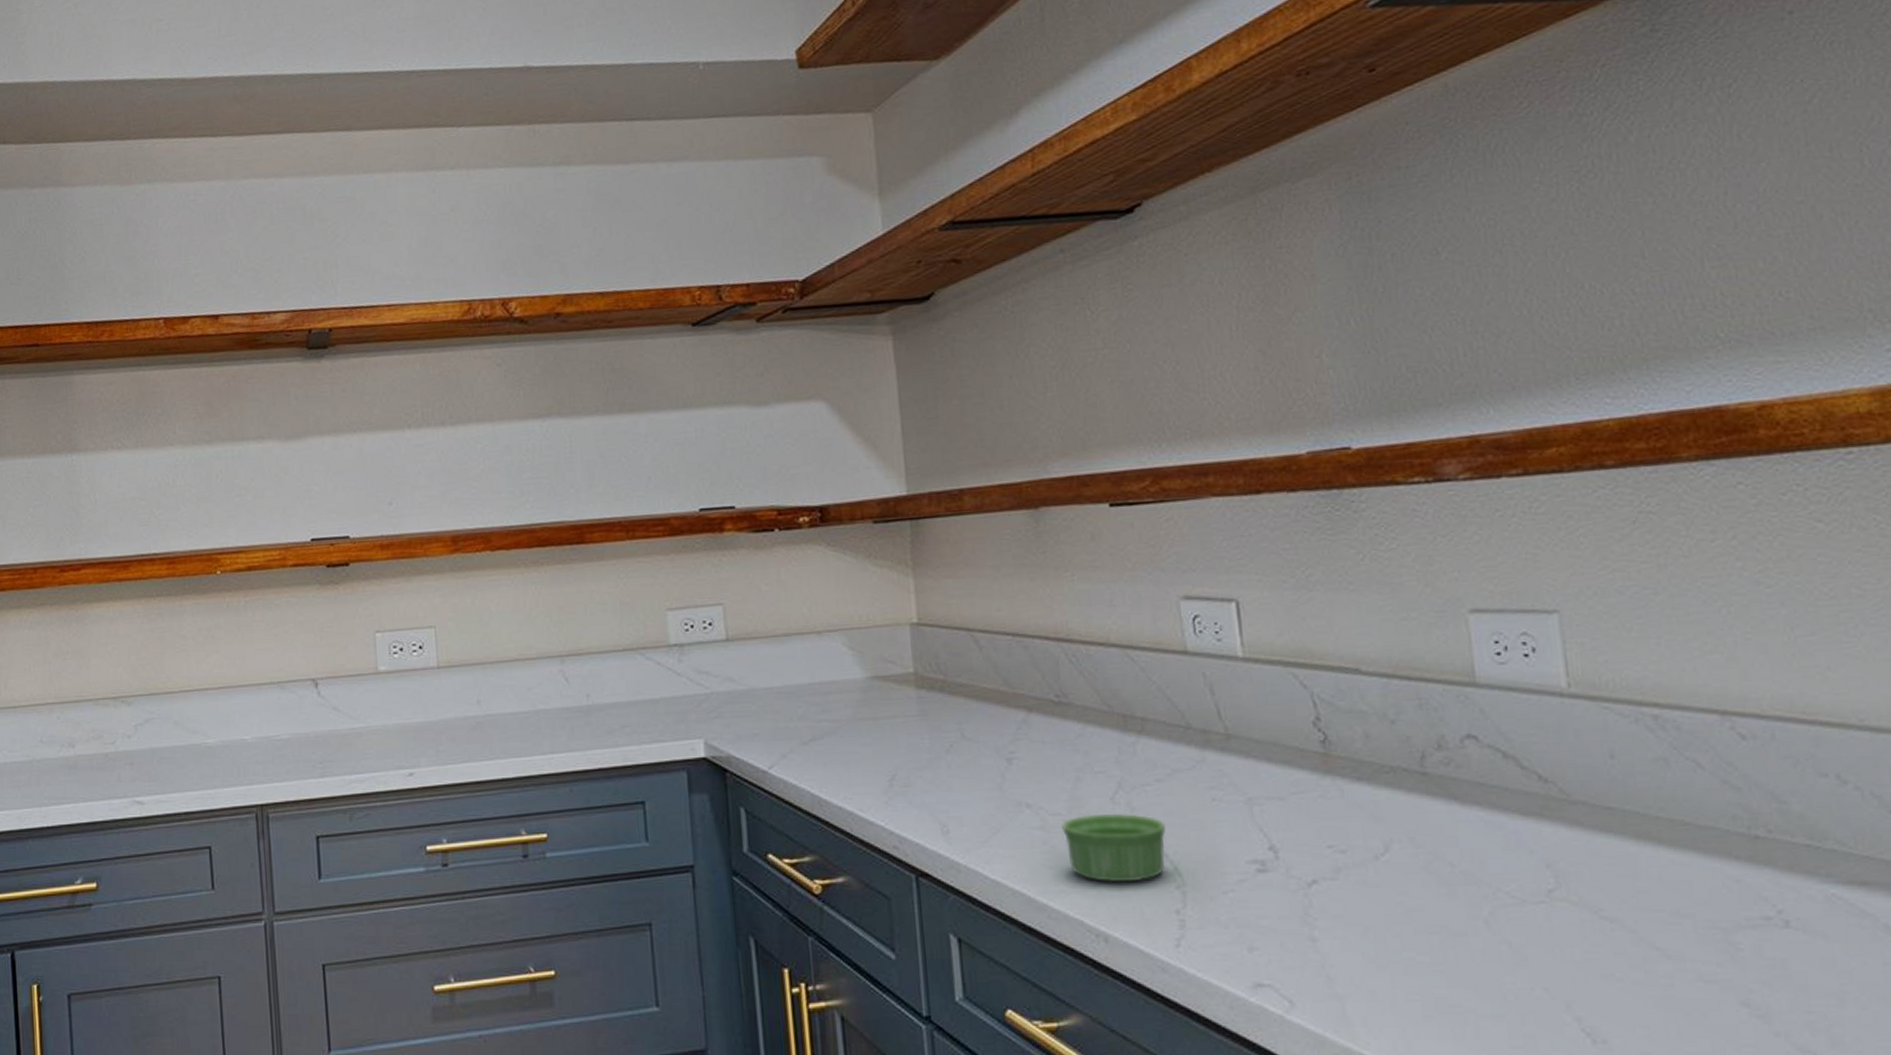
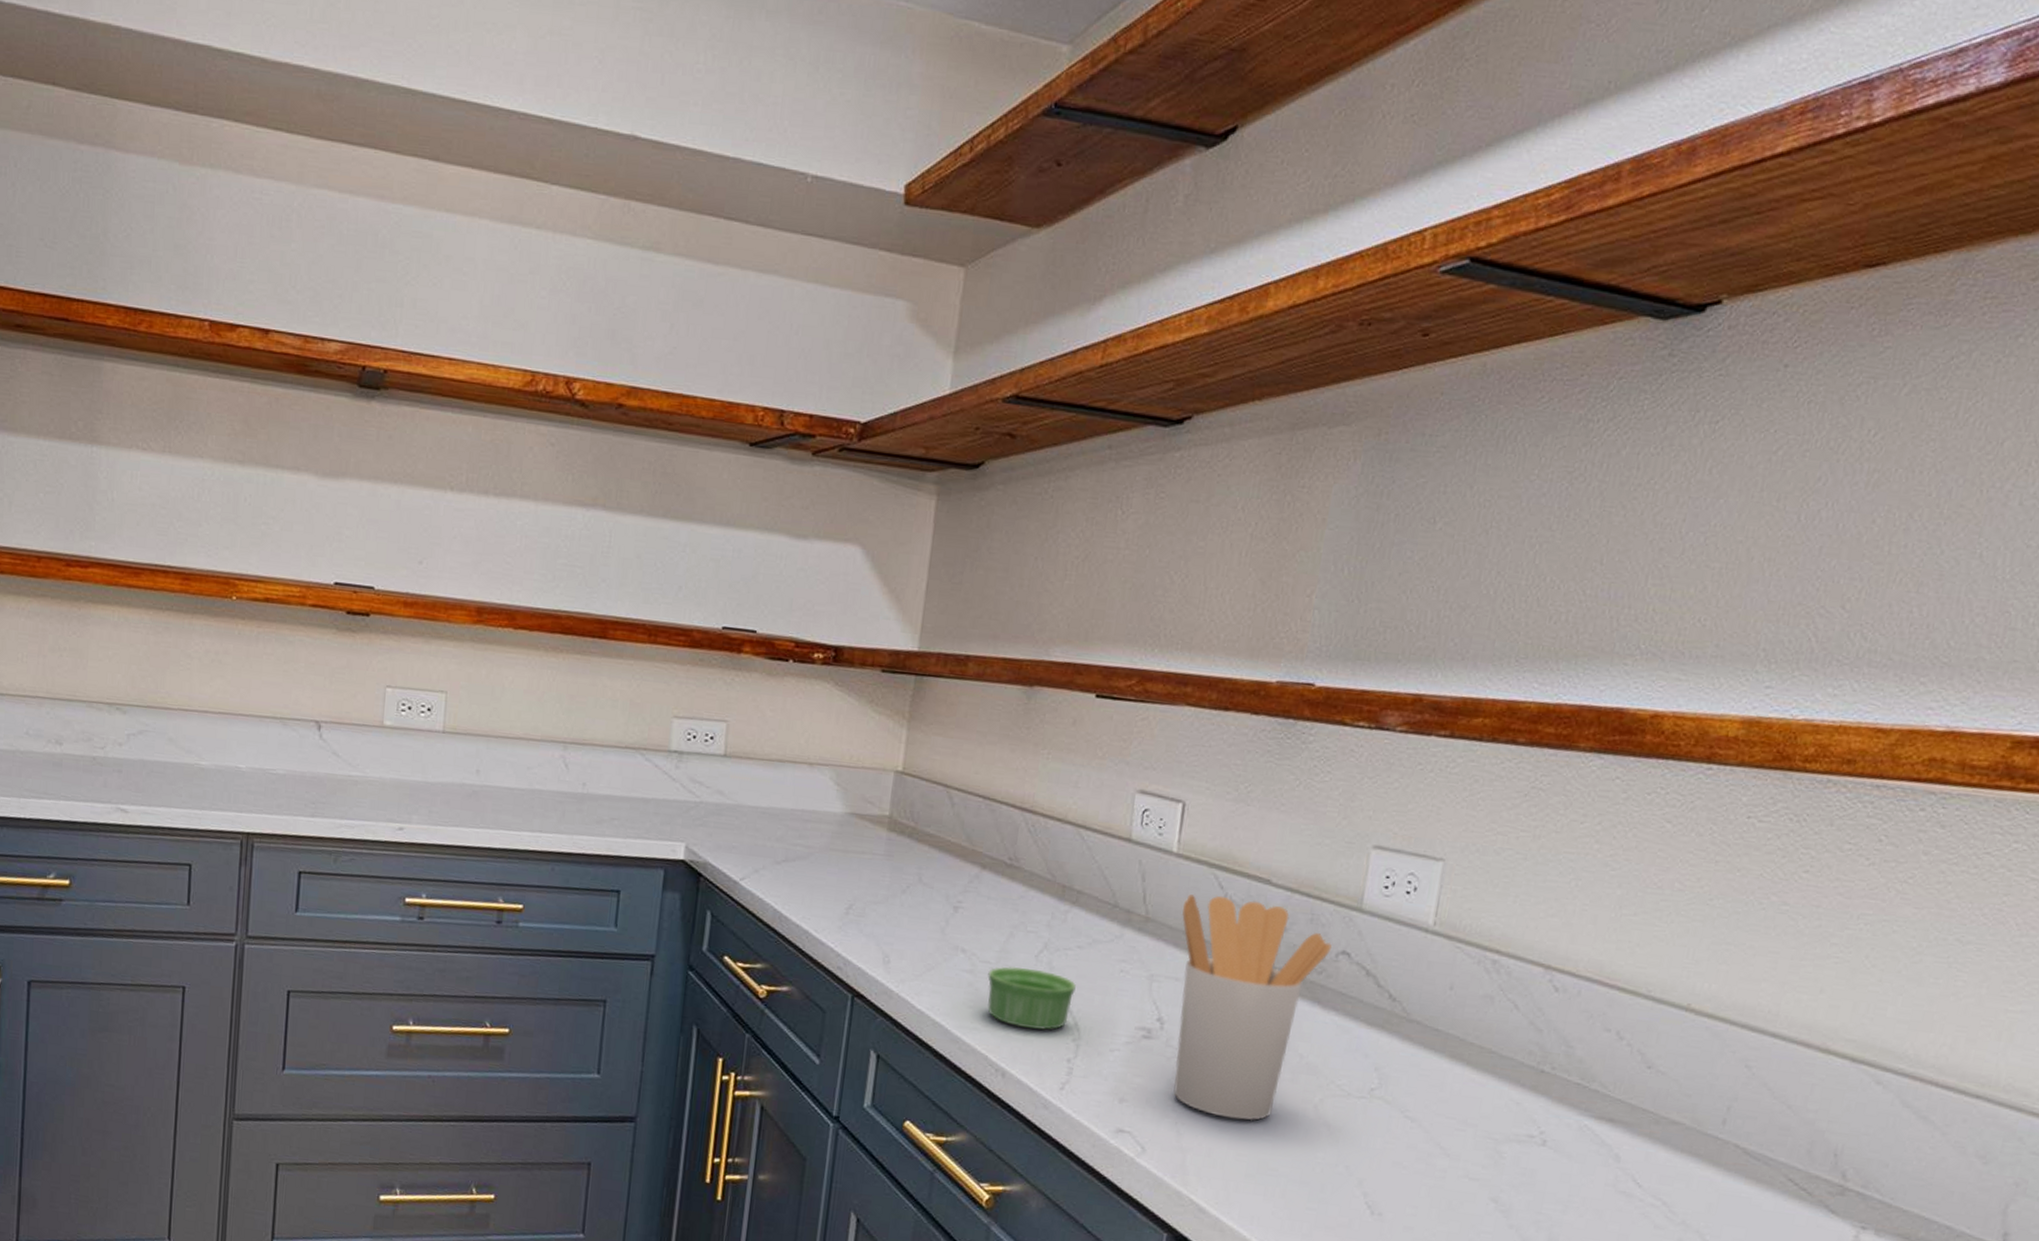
utensil holder: none [1265,695,1453,951] -> present [1173,894,1332,1121]

